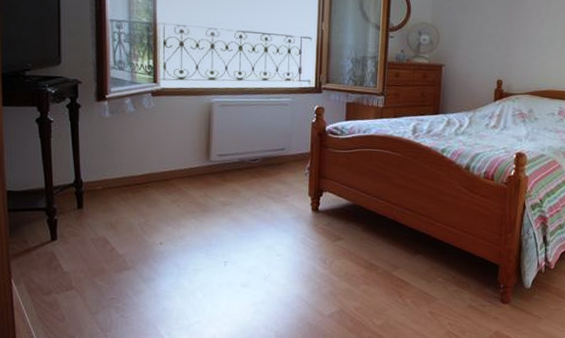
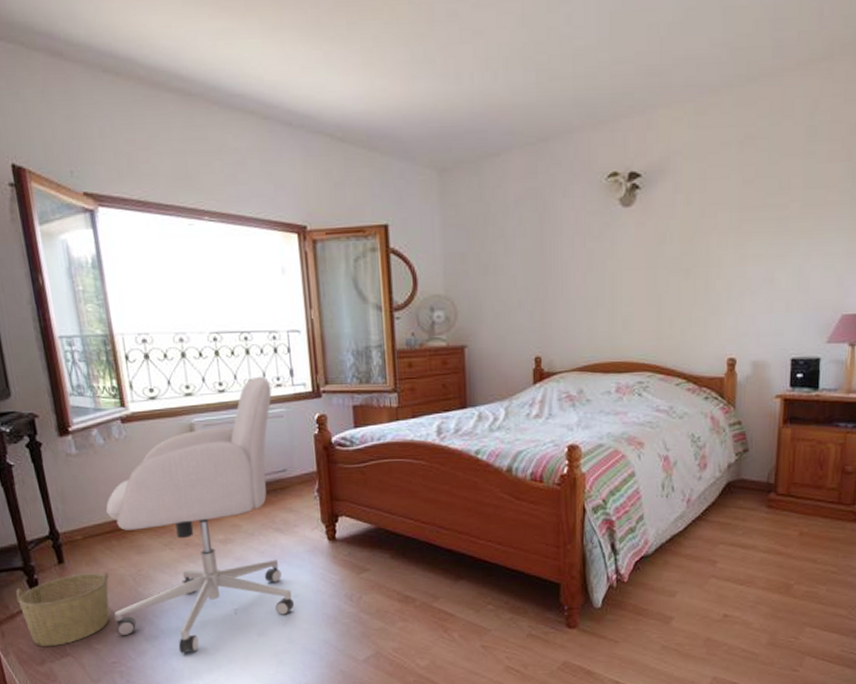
basket: none [35,218,120,280] -> present [16,571,110,647]
chair: none [119,70,282,297] -> present [105,376,294,654]

